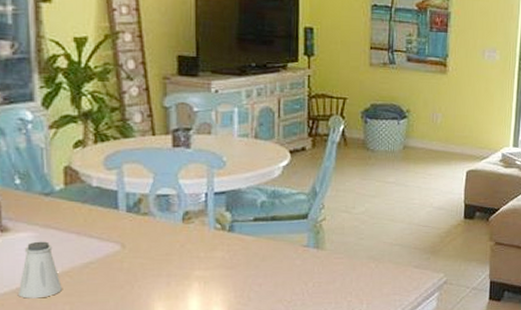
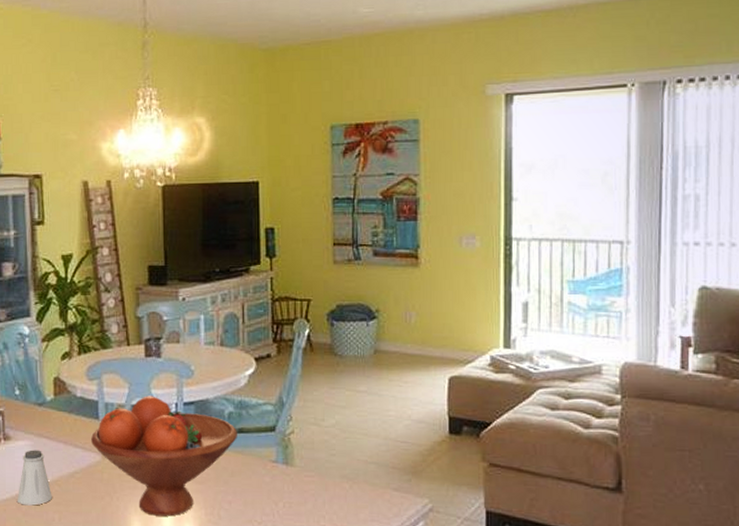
fruit bowl: none [108,185,270,301] -> present [90,396,237,517]

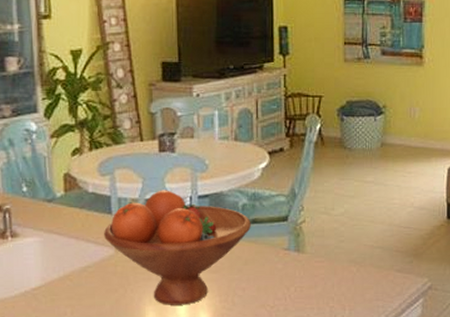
saltshaker: present [18,450,52,506] -> none [27,246,64,301]

